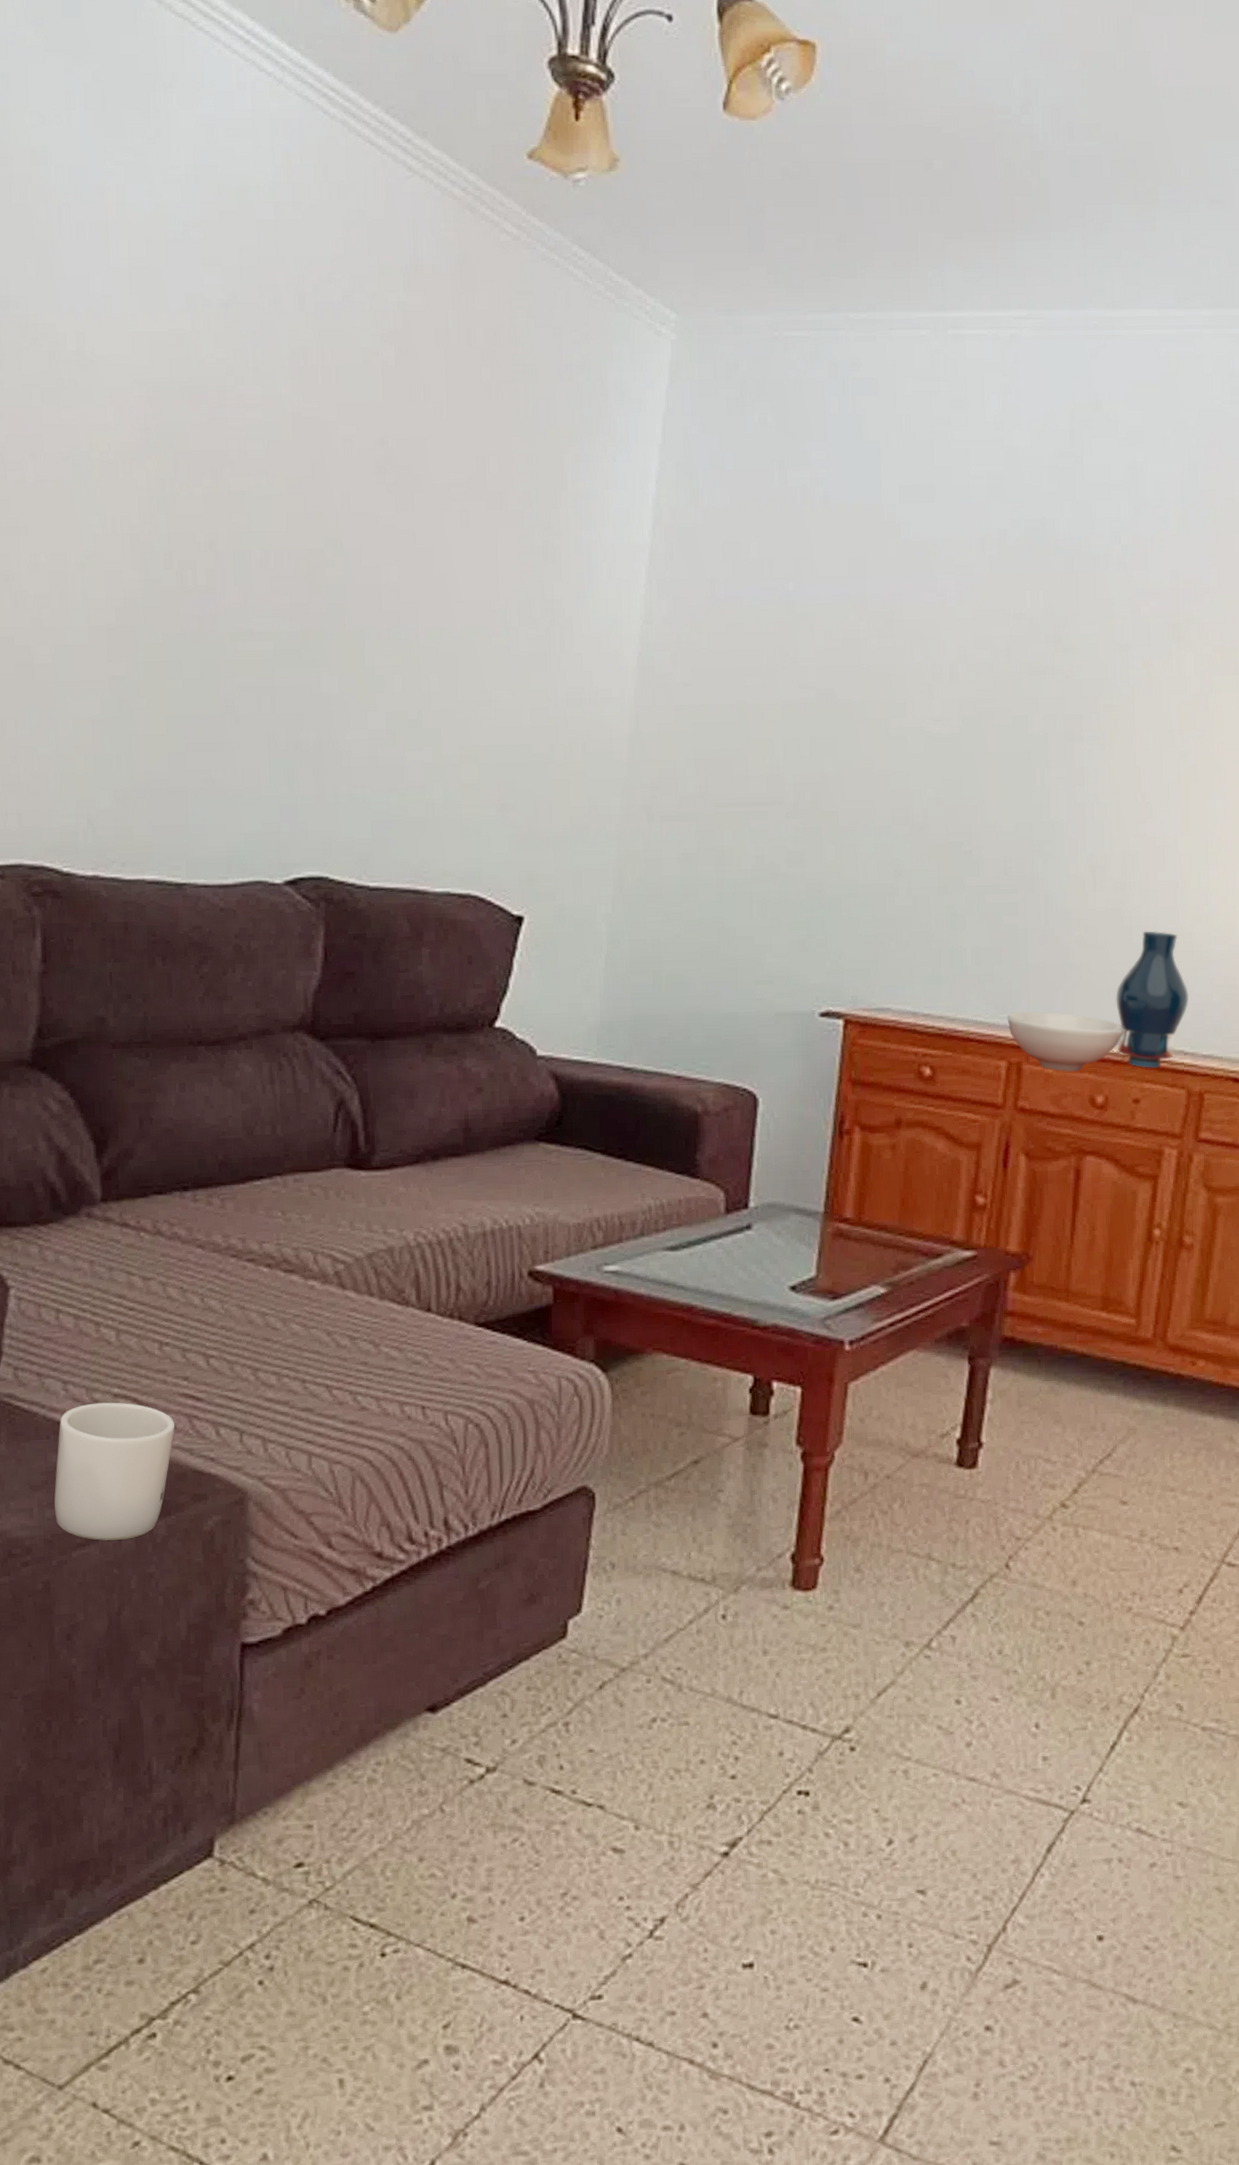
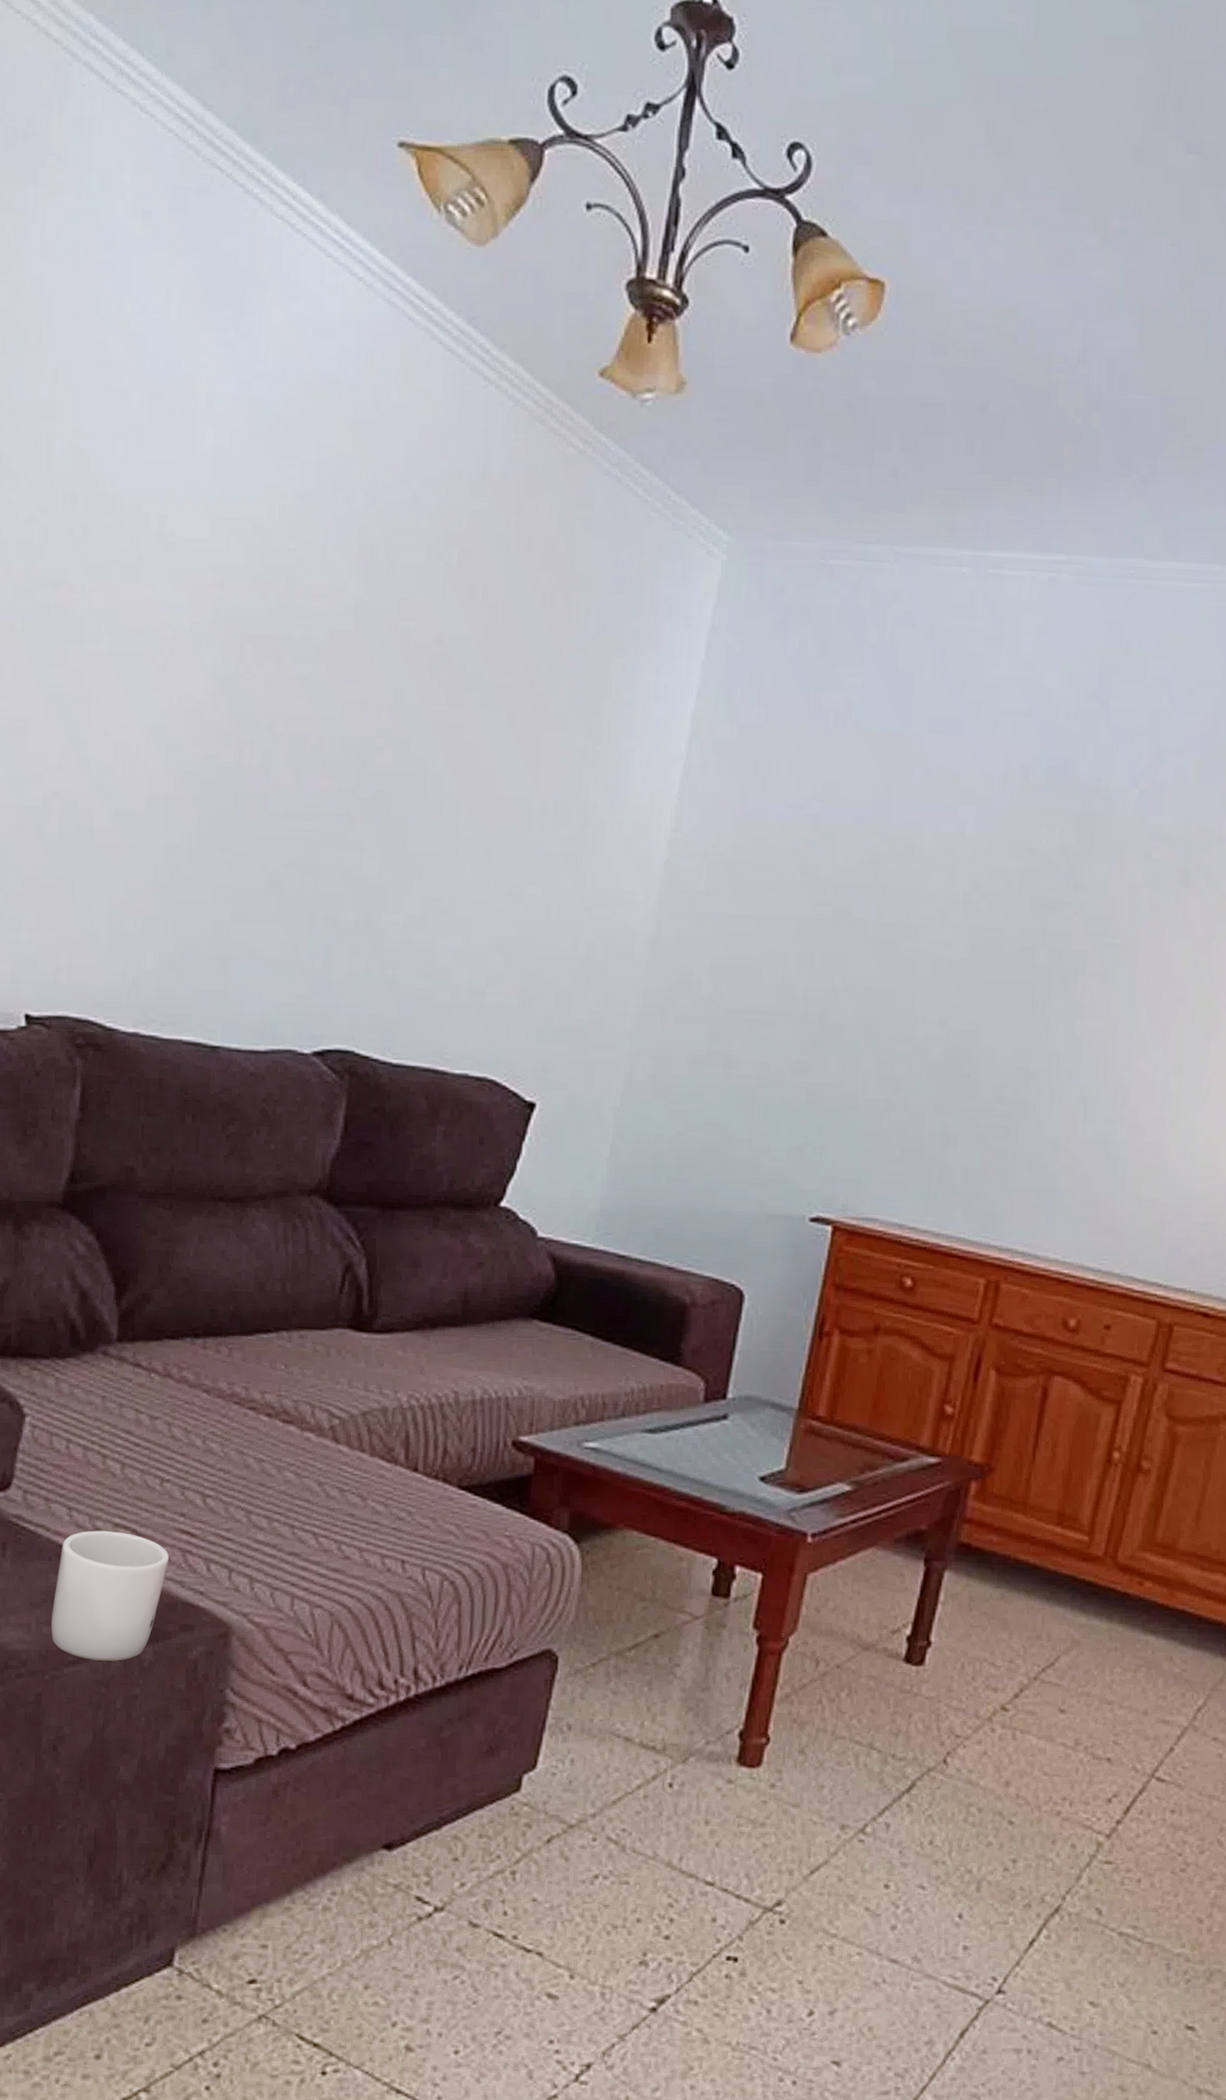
decorative bowl: present [1007,1011,1124,1072] -> none [989,1232,1102,1294]
vase: present [1116,930,1190,1068] -> none [1094,1164,1168,1297]

